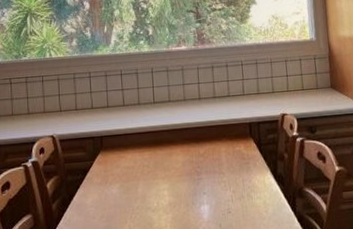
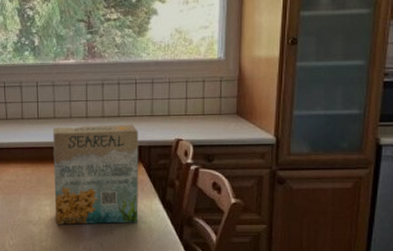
cereal box: none [168,103,254,209] -> present [52,124,139,225]

